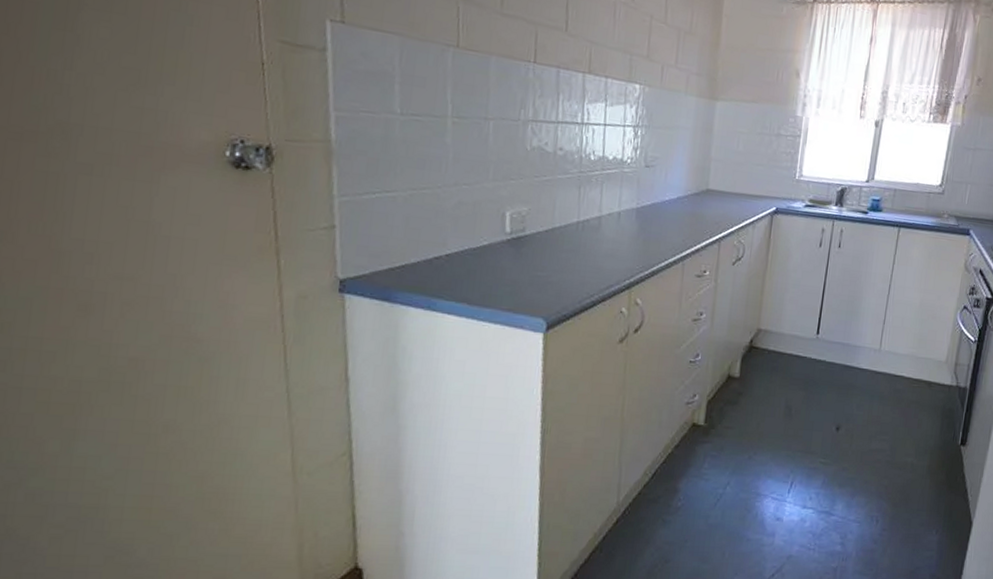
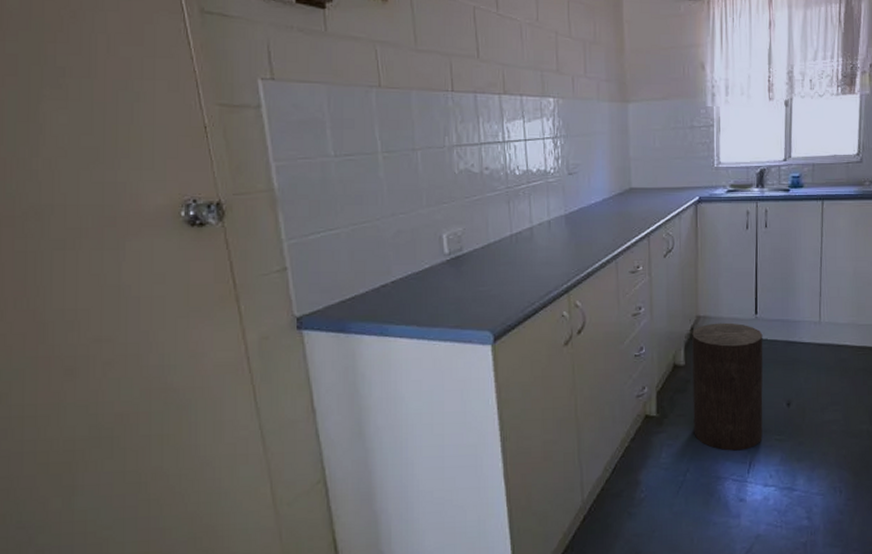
stool: none [739,338,822,470] -> present [692,322,763,451]

